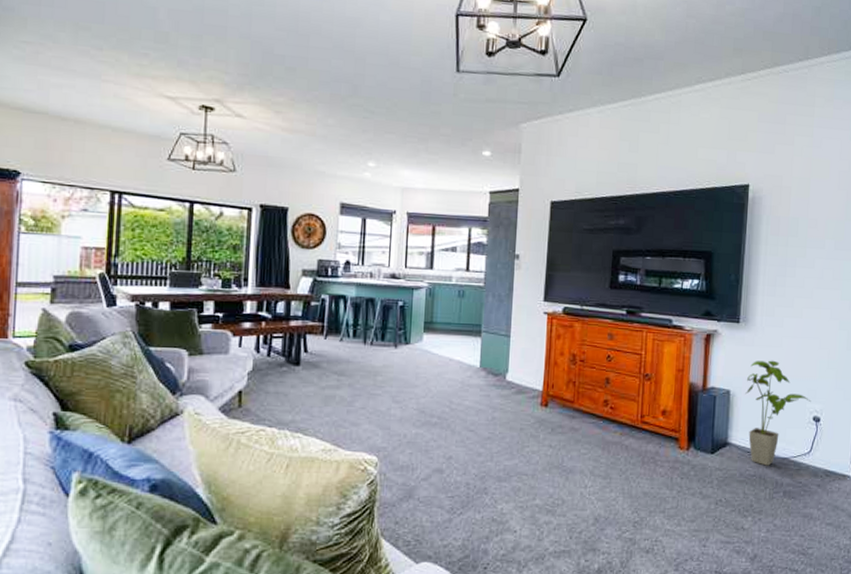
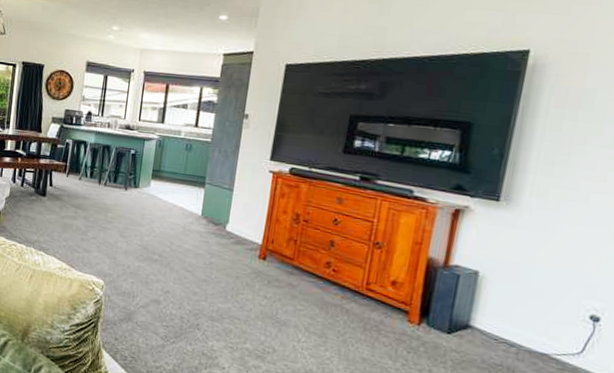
house plant: present [745,360,811,466] -> none [497,244,590,359]

